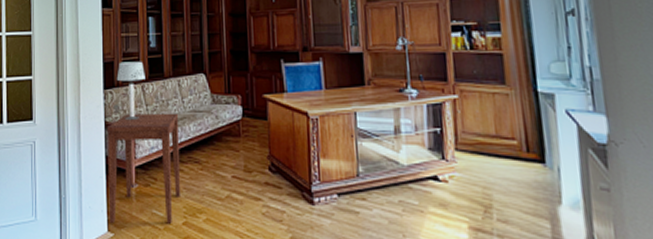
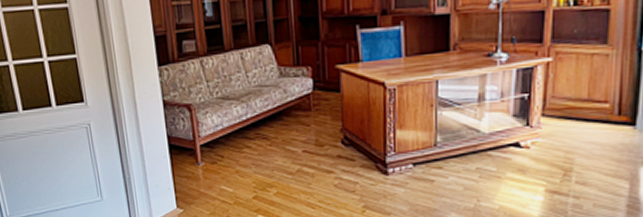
side table: present [107,113,181,224] -> none [166,88,250,201]
table lamp: present [116,61,145,121] -> none [171,33,204,99]

